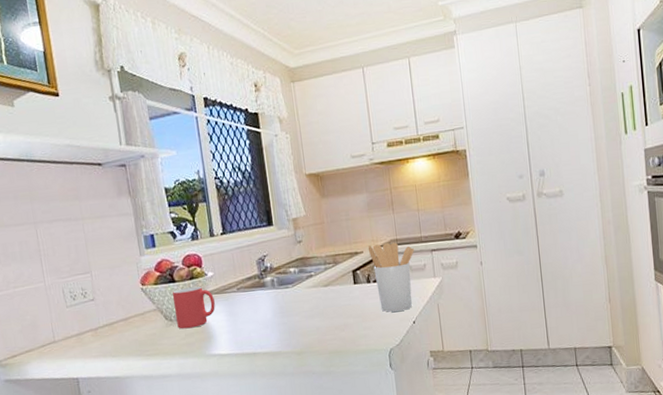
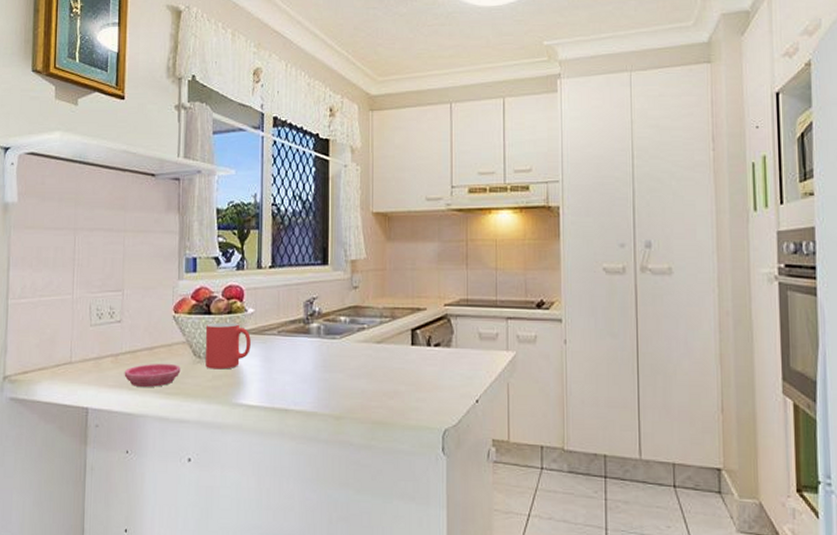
saucer: none [105,329,156,354] -> present [124,363,181,388]
utensil holder: present [367,242,414,312] -> none [432,302,486,385]

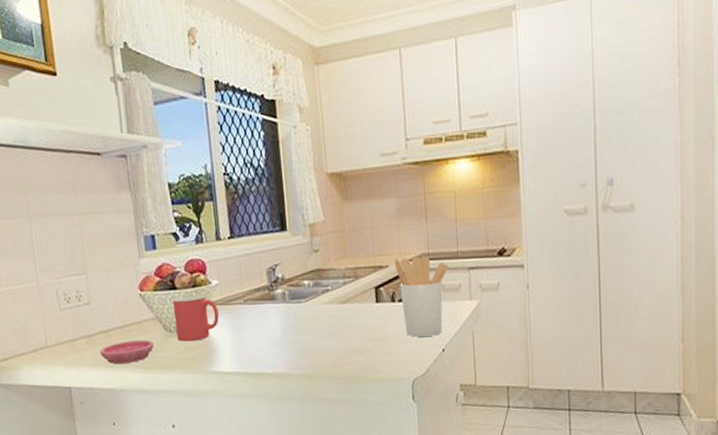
utensil holder: none [432,302,486,385] -> present [394,257,448,337]

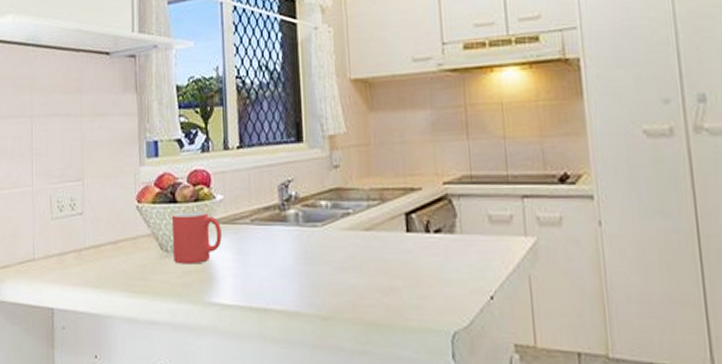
saucer: present [100,339,154,365] -> none [88,258,148,286]
utensil holder: present [394,257,448,337] -> none [428,180,496,278]

